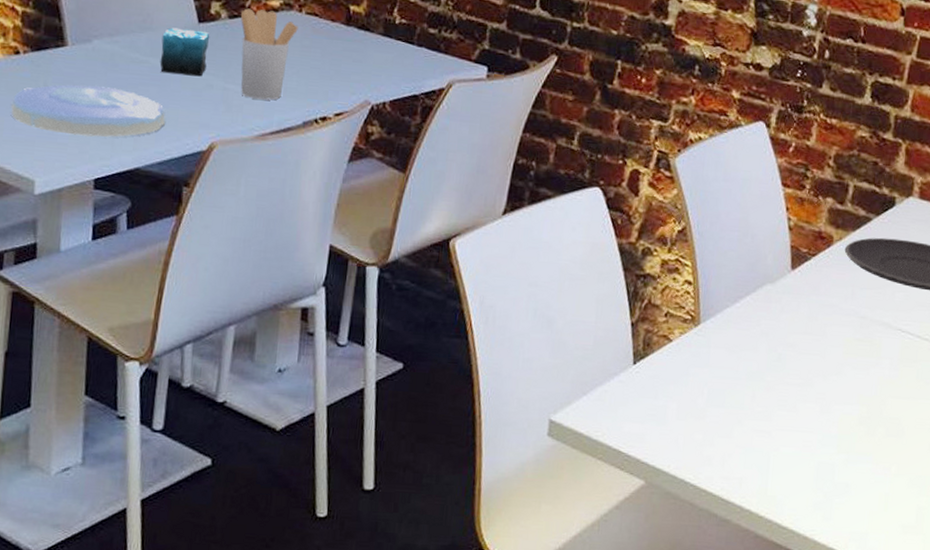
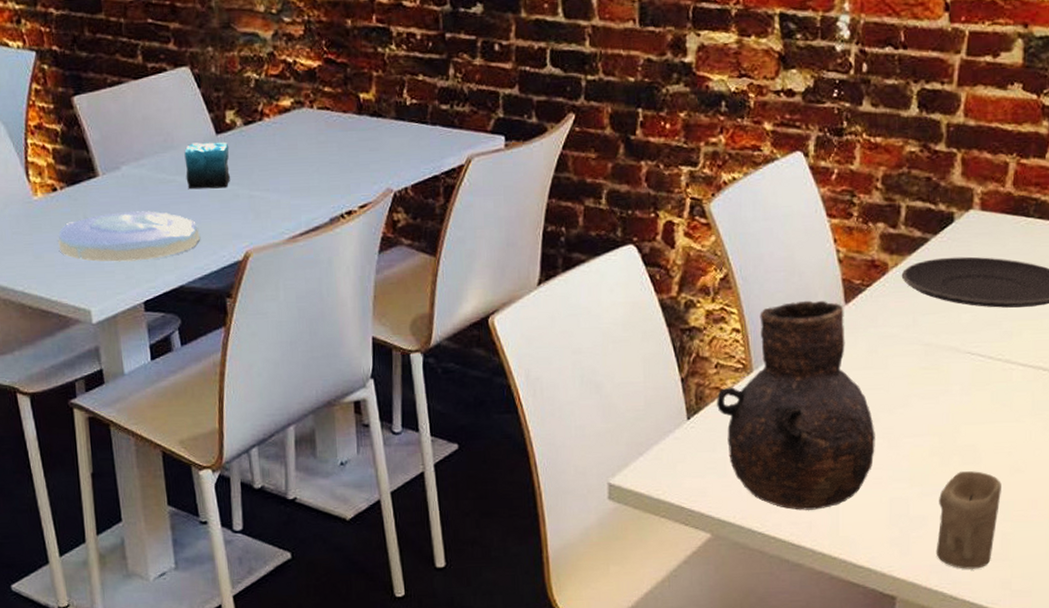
utensil holder: present [240,8,298,101] -> none [254,111,312,203]
vase: none [663,262,809,468] -> present [717,300,875,511]
candle: none [856,443,920,540] -> present [936,471,1001,569]

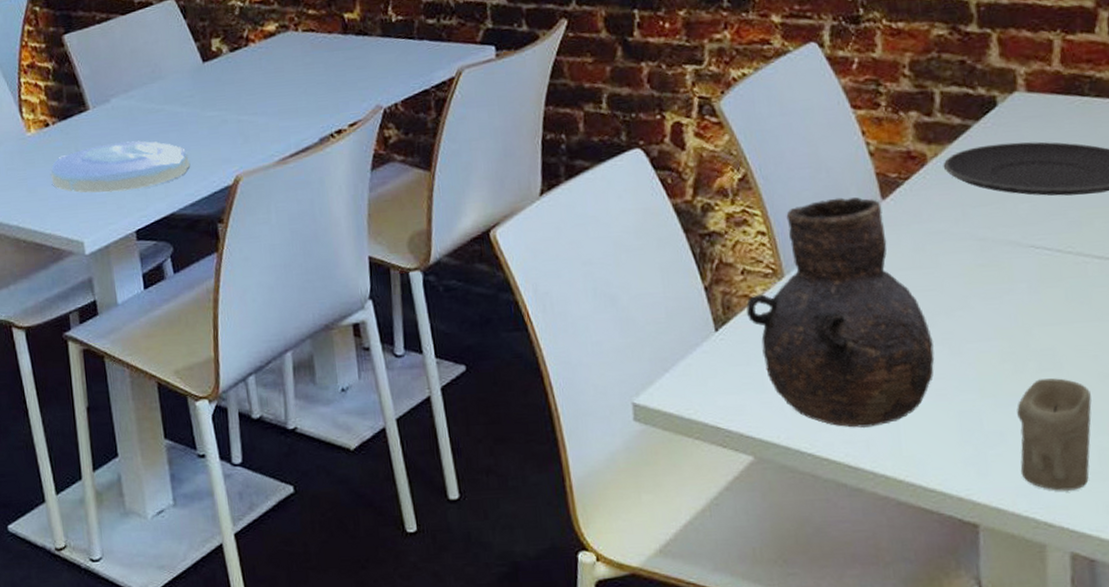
candle: present [184,142,230,190] -> none [172,69,218,118]

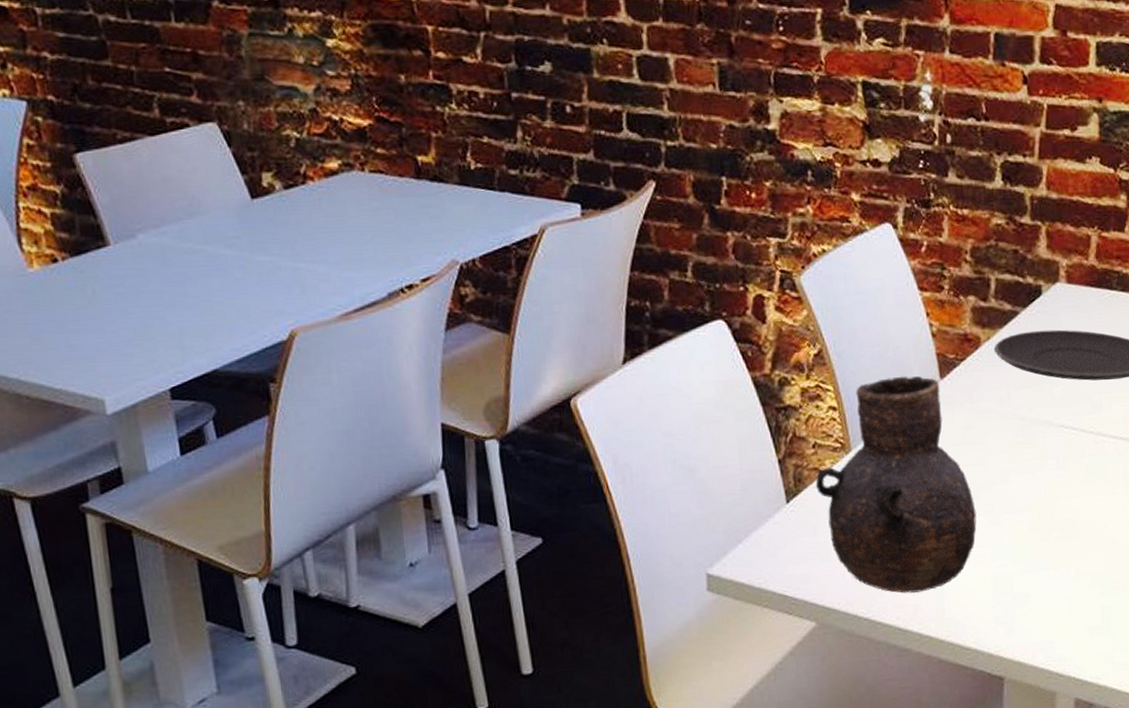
plate: present [50,140,190,193] -> none [60,285,236,344]
candle: present [1017,378,1092,491] -> none [1040,545,1100,645]

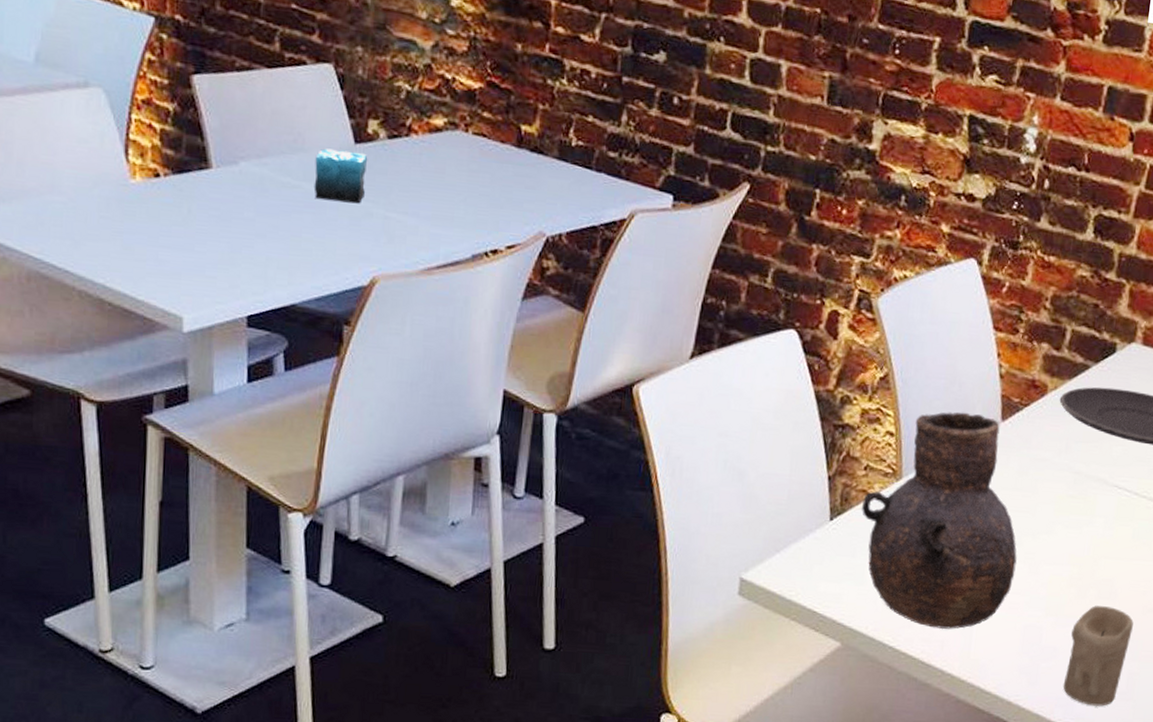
candle: none [213,207,270,261] -> present [314,148,368,204]
candle: none [1040,545,1100,645] -> present [1063,606,1134,706]

